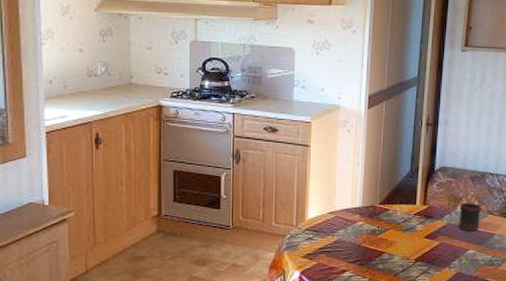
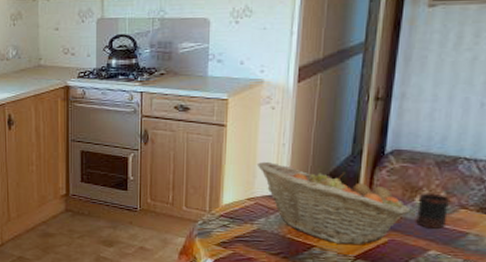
fruit basket: none [336,178,455,250] -> present [256,161,411,245]

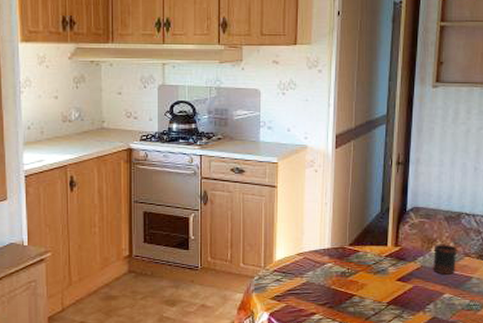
fruit basket: present [256,161,411,245] -> none [304,219,429,293]

